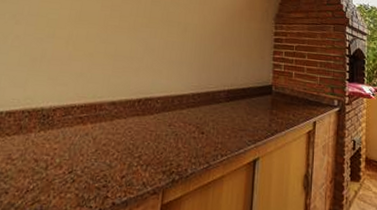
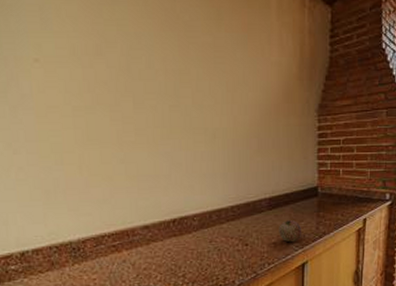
fruit: none [234,113,256,137] -> present [279,219,302,243]

